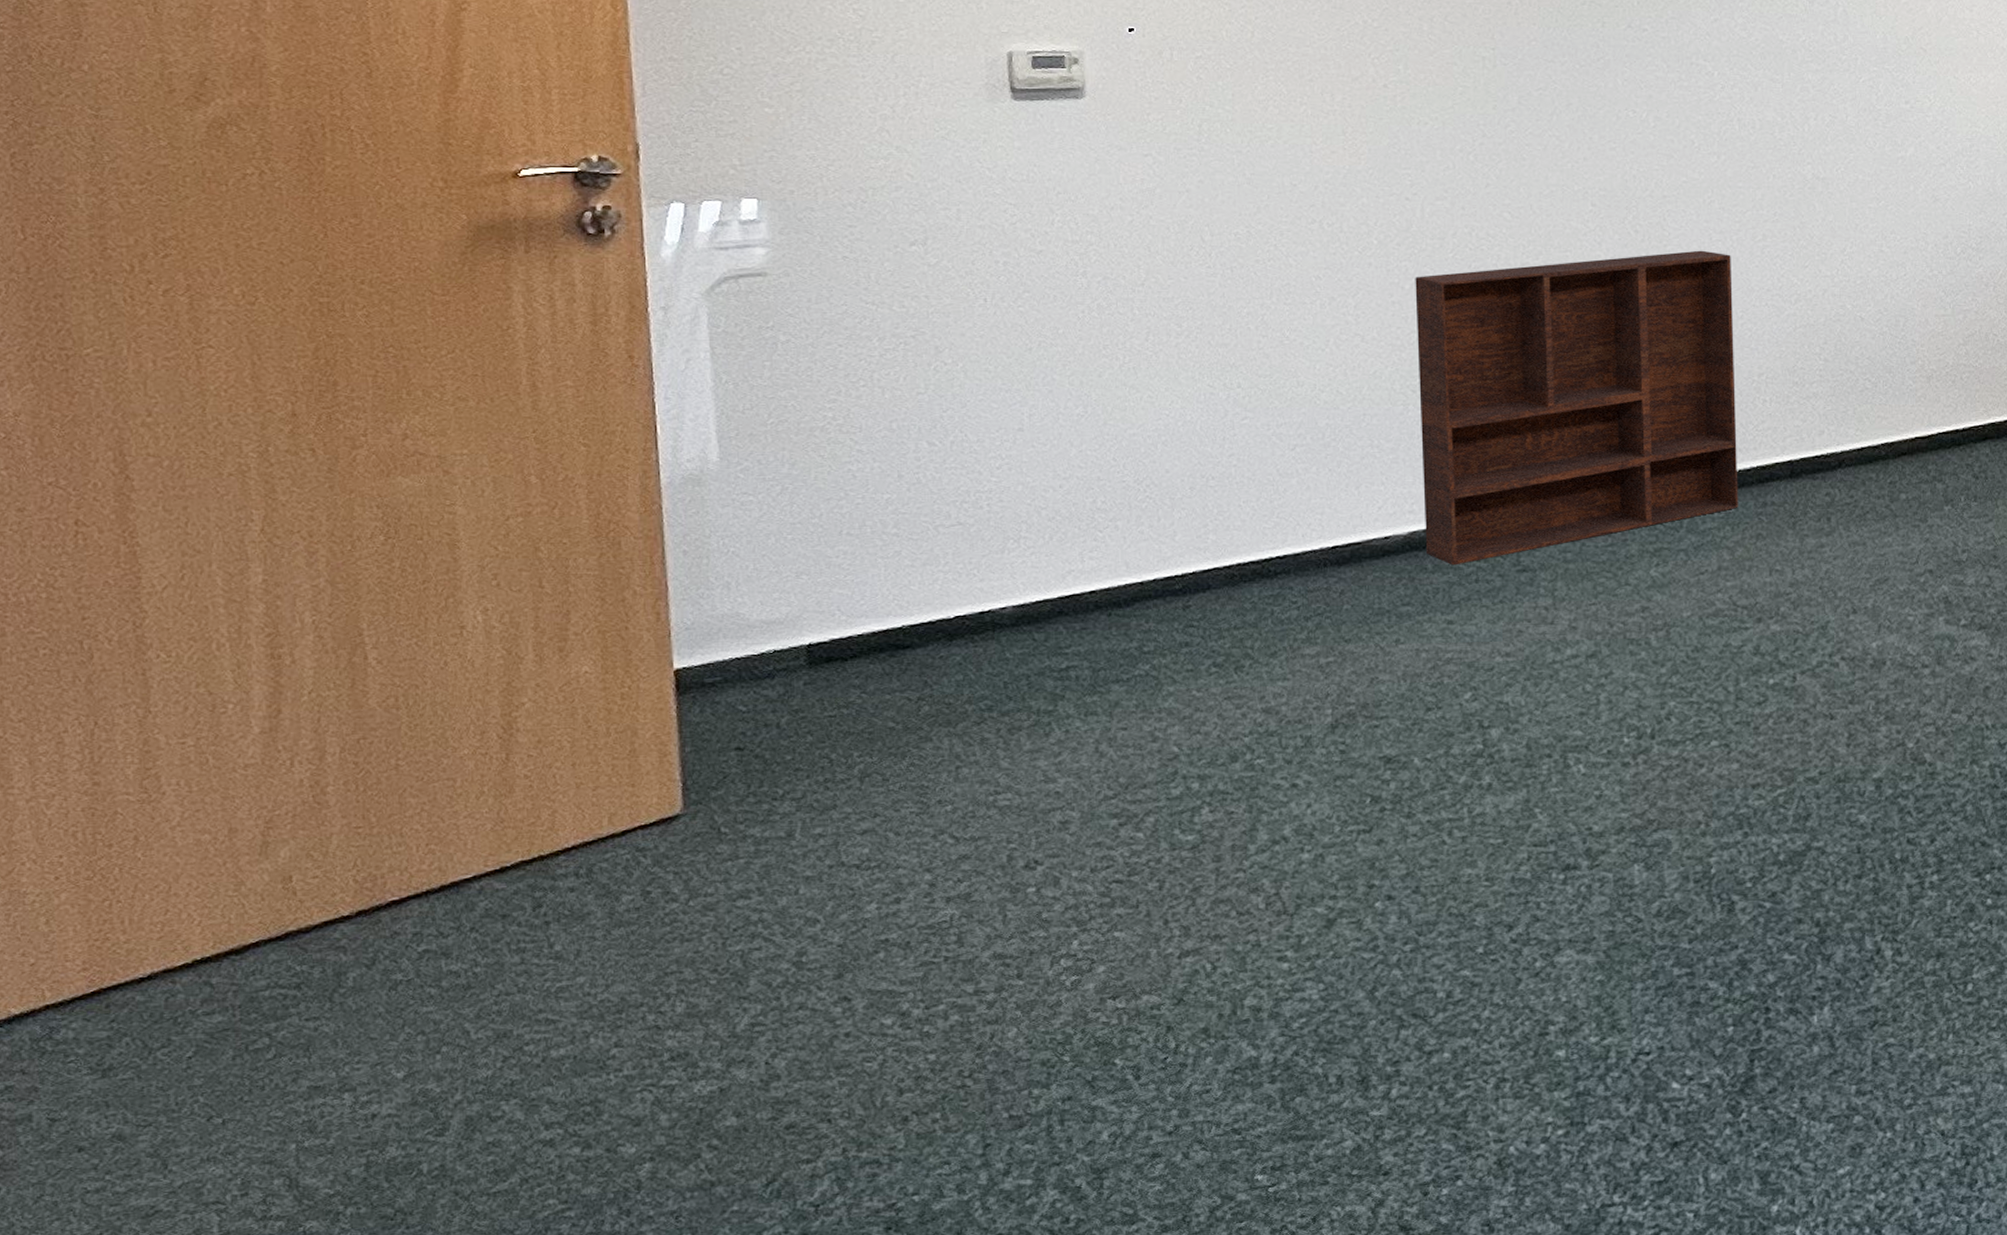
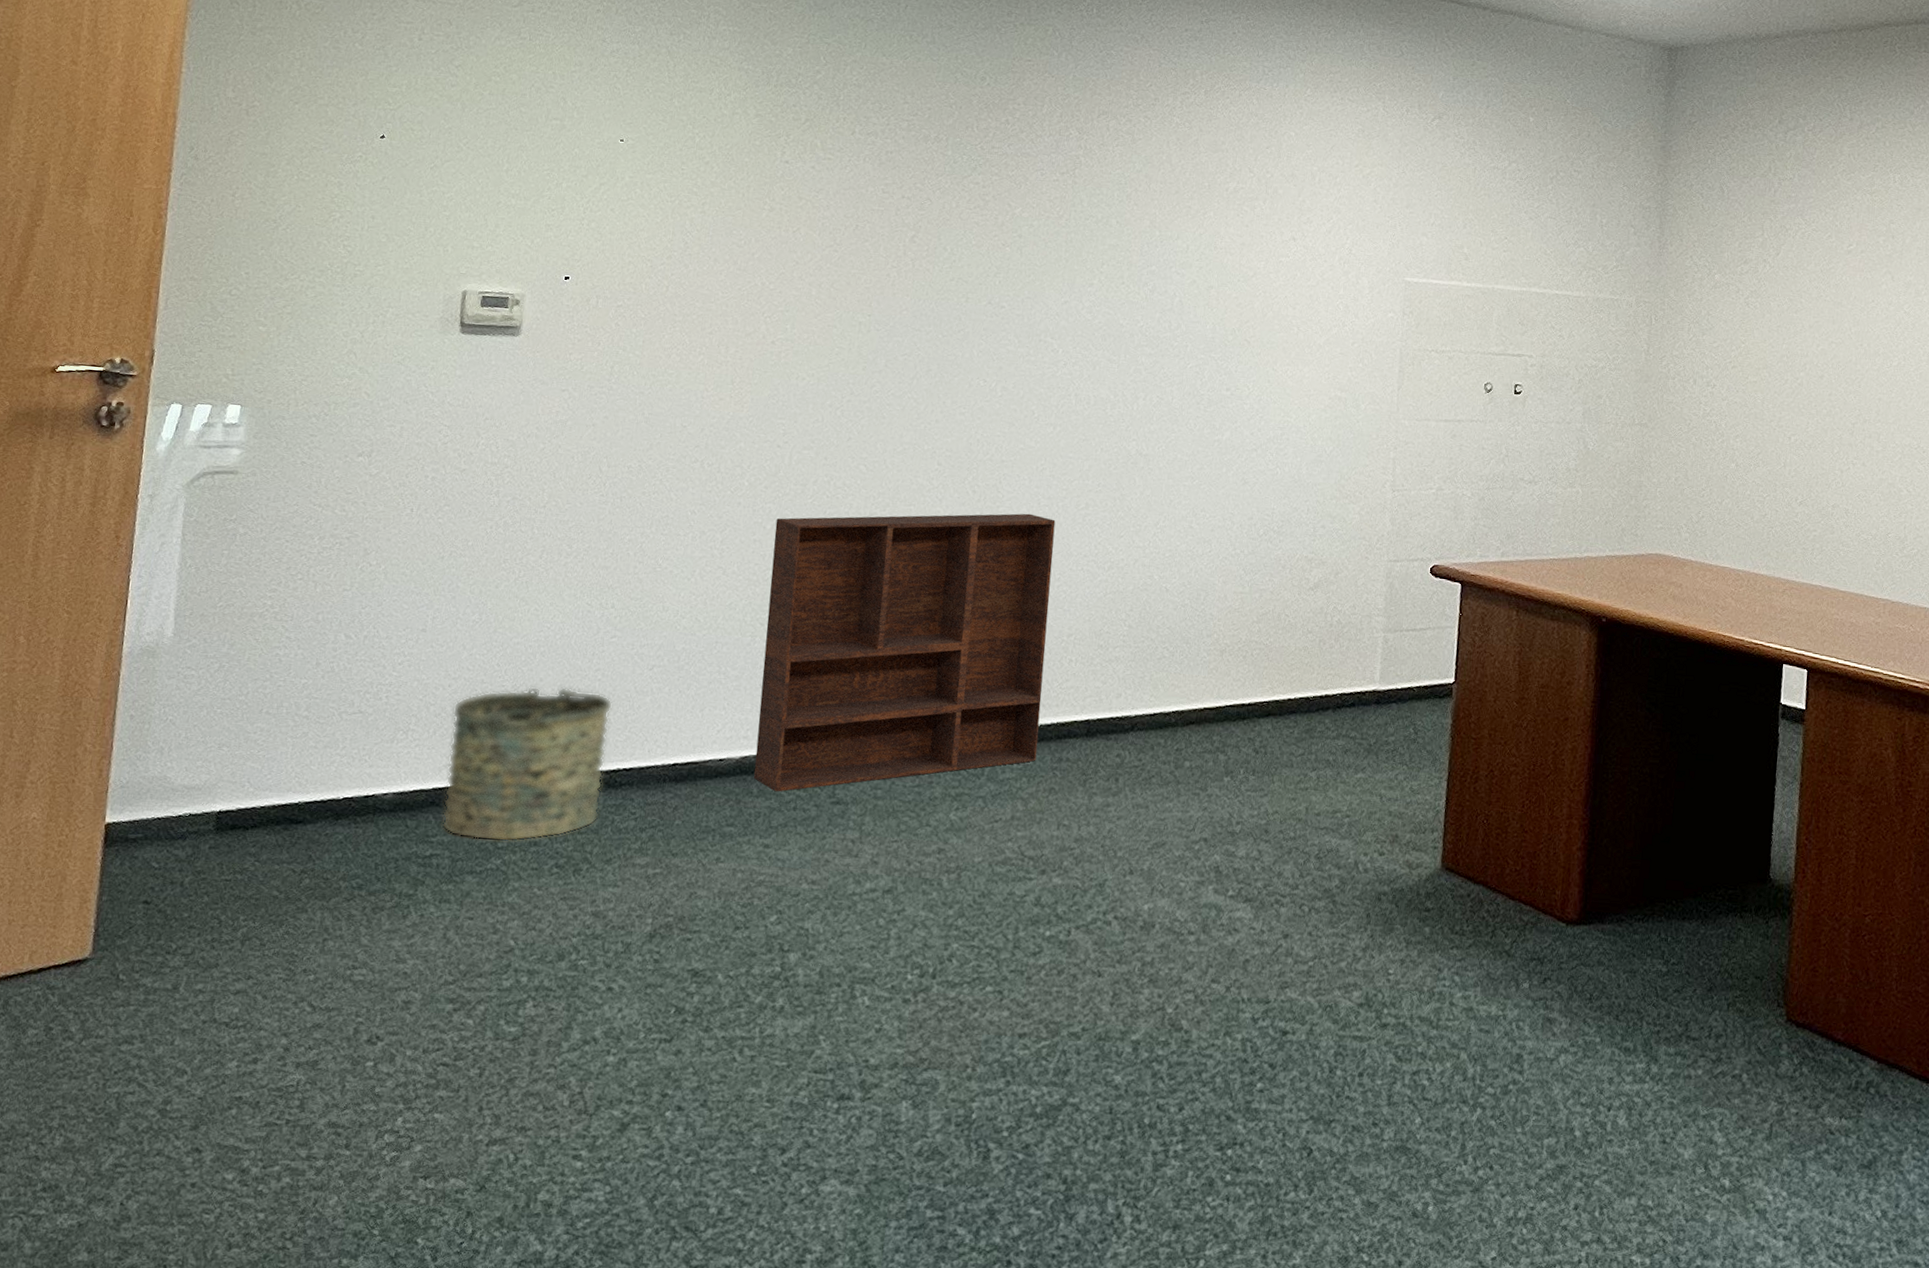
bucket: none [1068,477,1256,646] -> present [441,686,613,842]

